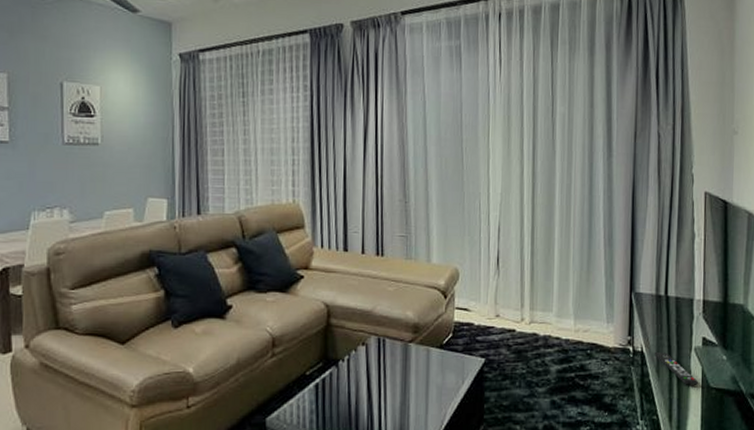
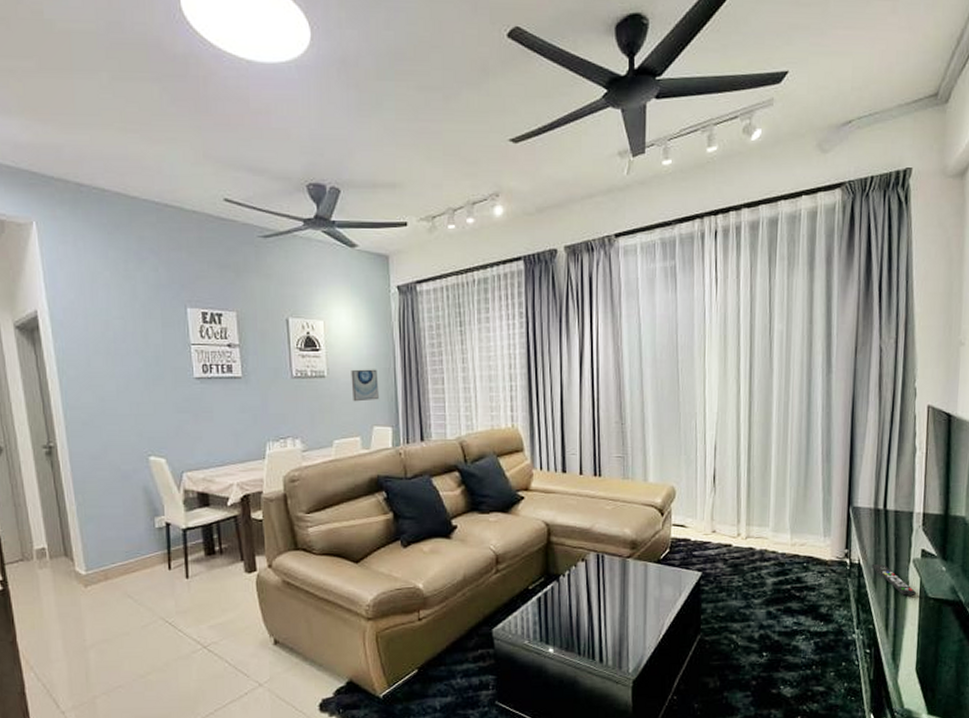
wall art: none [126,137,155,172] -> present [351,369,379,402]

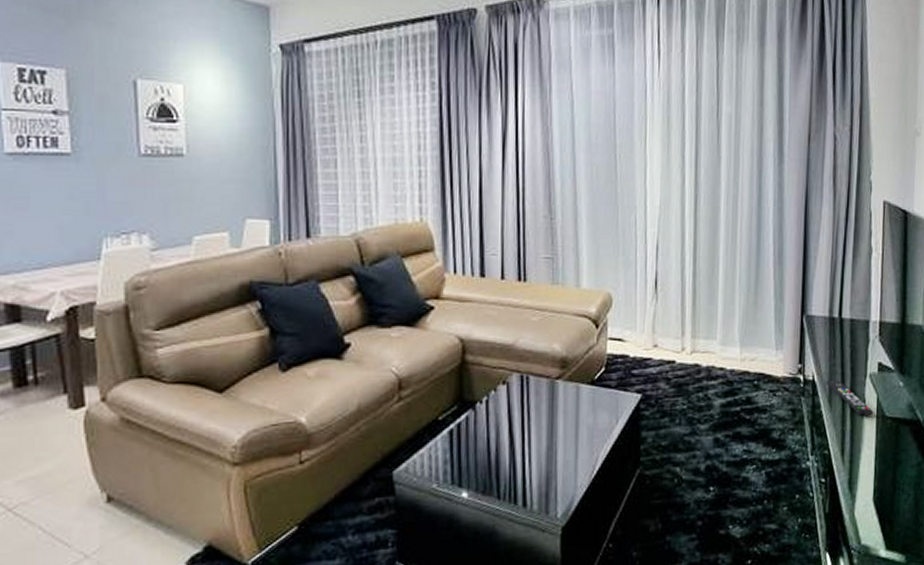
wall art: present [351,369,379,402] -> none [218,146,254,188]

